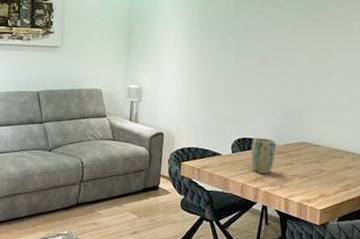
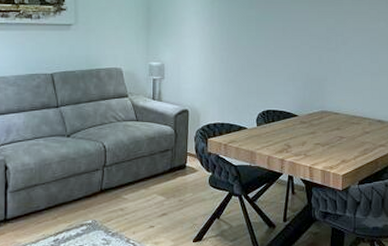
plant pot: present [250,138,276,174] -> none [275,109,299,144]

